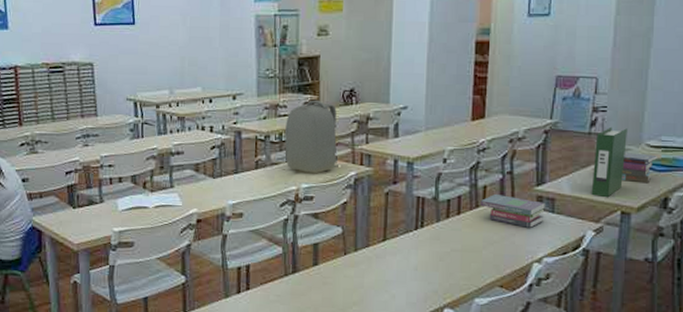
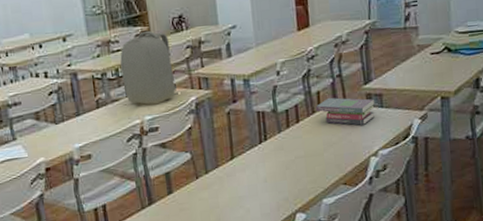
binder: present [591,126,627,198] -> none [411,19,439,86]
books: present [622,152,658,184] -> none [437,40,467,69]

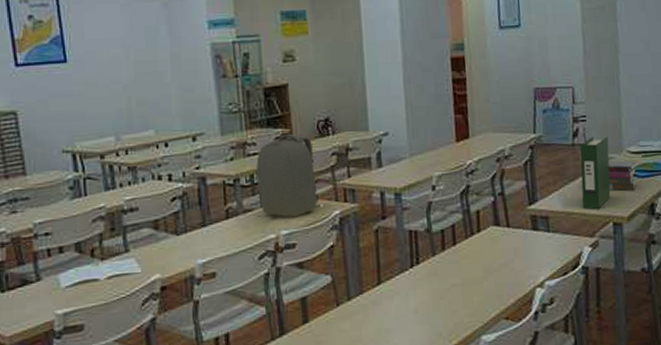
books: present [316,97,374,126] -> none [475,218,540,251]
binder: none [411,19,439,86] -> present [580,136,611,210]
books: none [437,40,467,69] -> present [608,160,640,191]

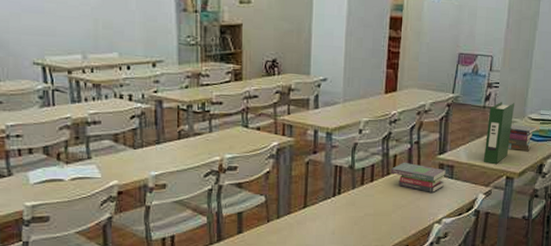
backpack: present [256,133,320,217] -> none [208,69,261,143]
books: none [475,218,540,251] -> present [391,163,446,192]

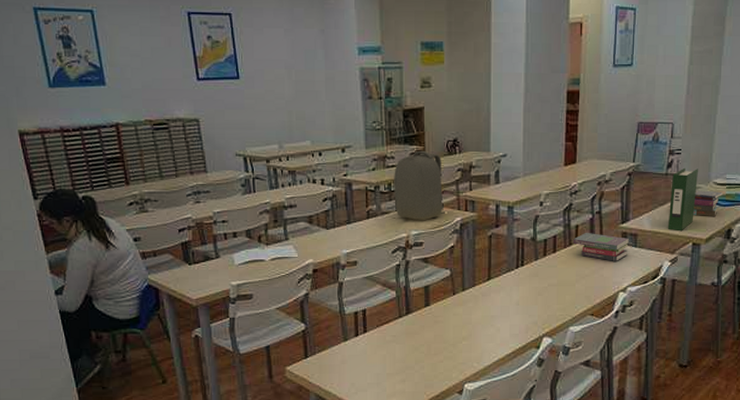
backpack: none [208,69,261,143] -> present [394,150,445,220]

